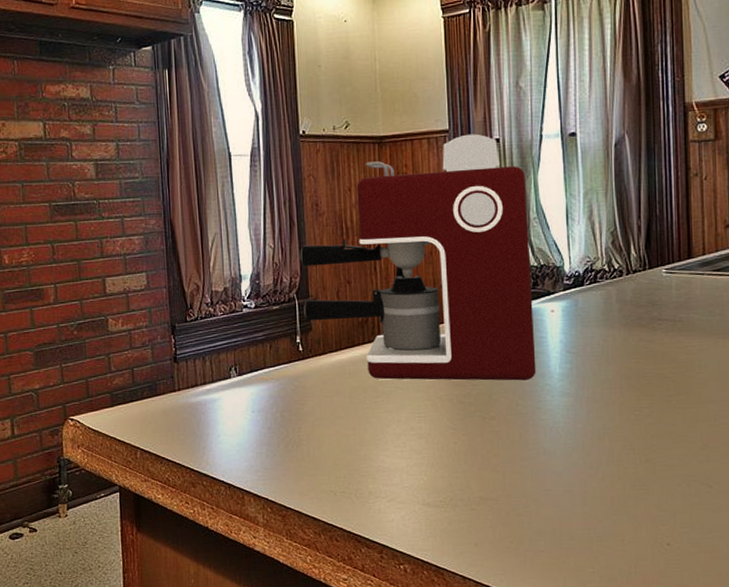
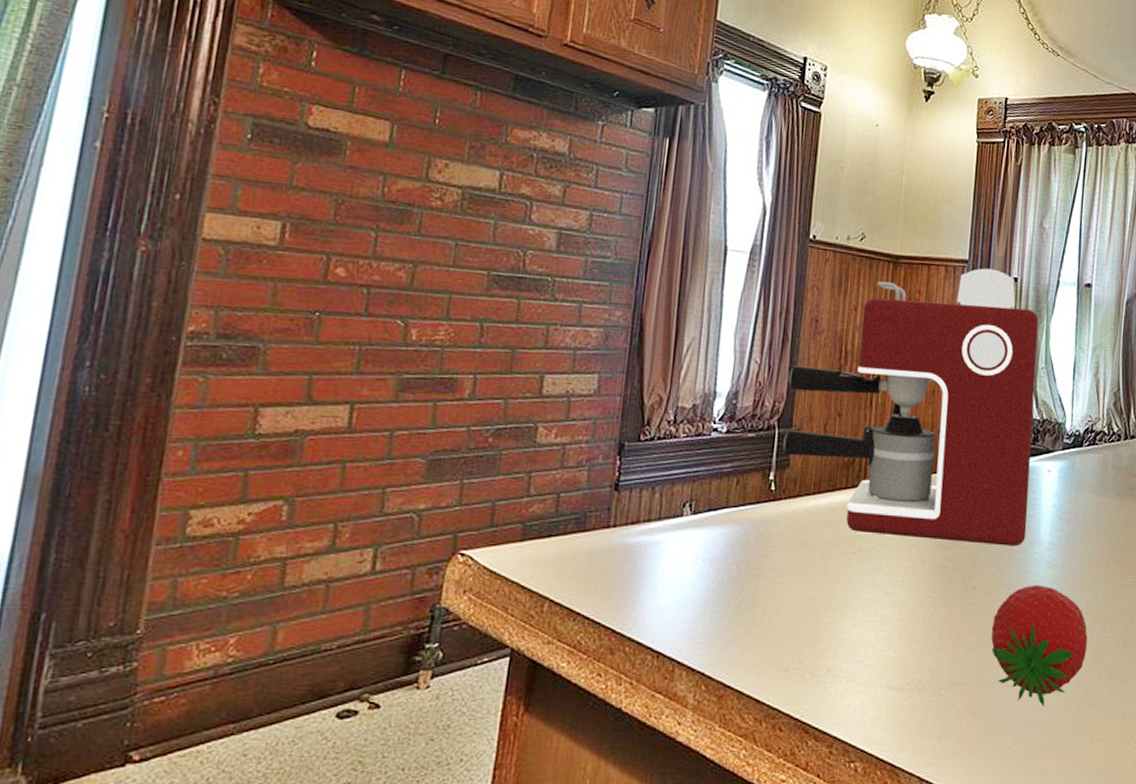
fruit: none [513,412,609,516] -> present [991,584,1088,707]

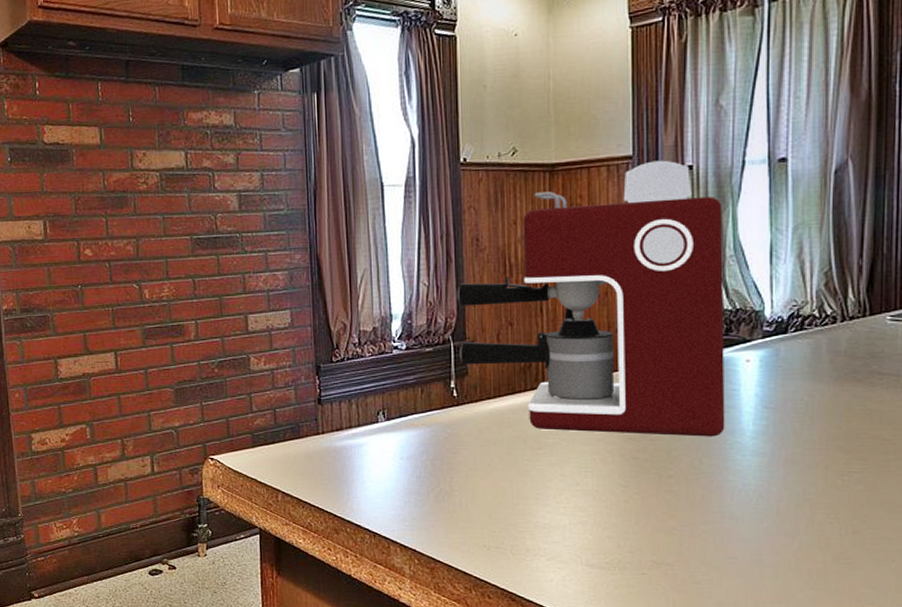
fruit: present [991,584,1088,707] -> none [694,473,808,588]

